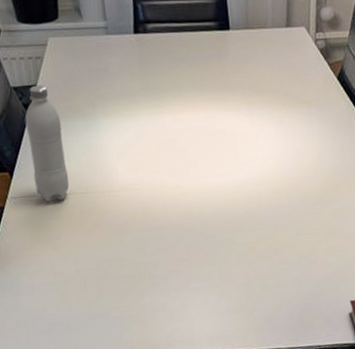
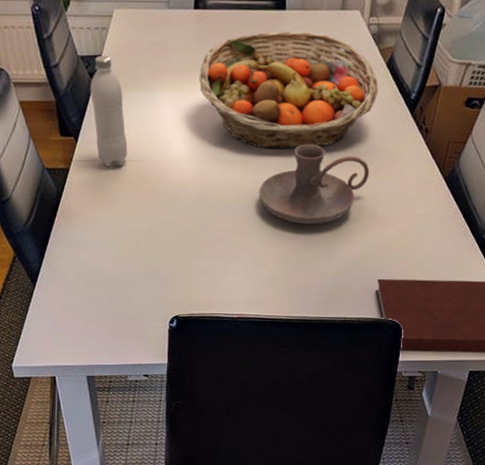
fruit basket: none [143,50,332,172] -> present [199,30,379,150]
candle holder: none [215,163,331,248] -> present [259,144,370,225]

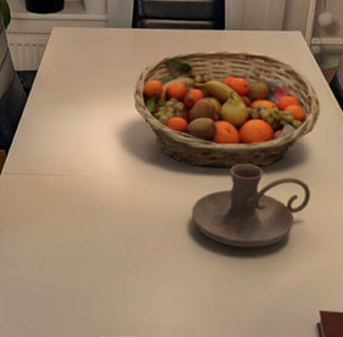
water bottle: present [90,55,128,168] -> none [24,70,58,182]

